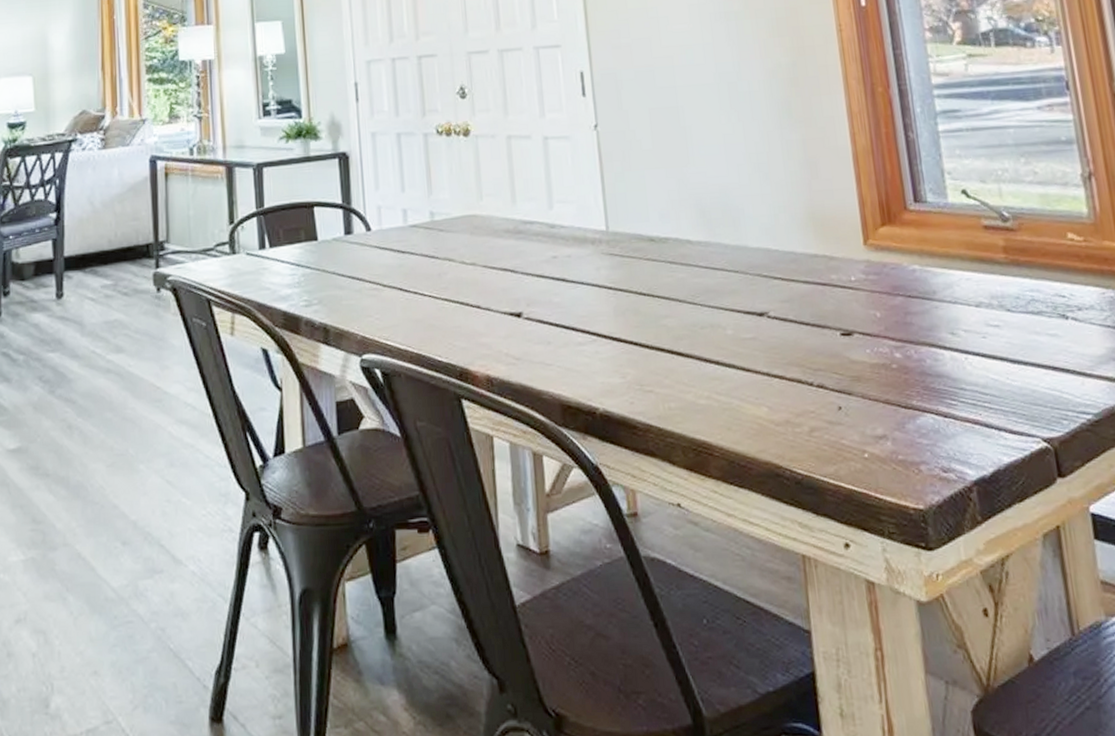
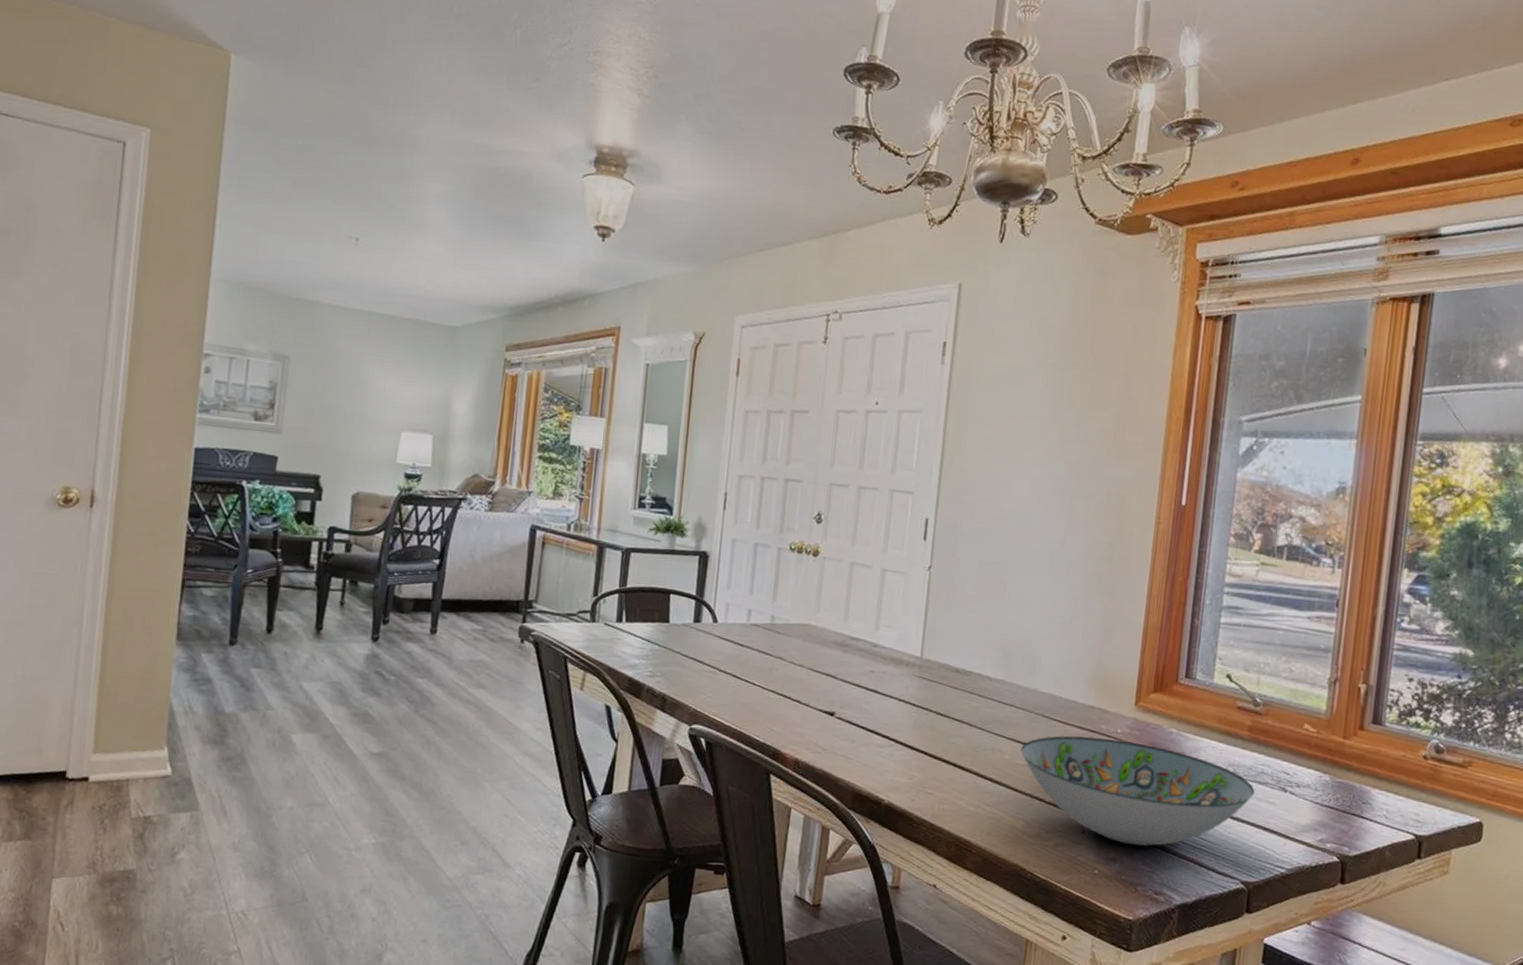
decorative bowl: none [744,288,1031,415] -> present [1020,735,1256,846]

